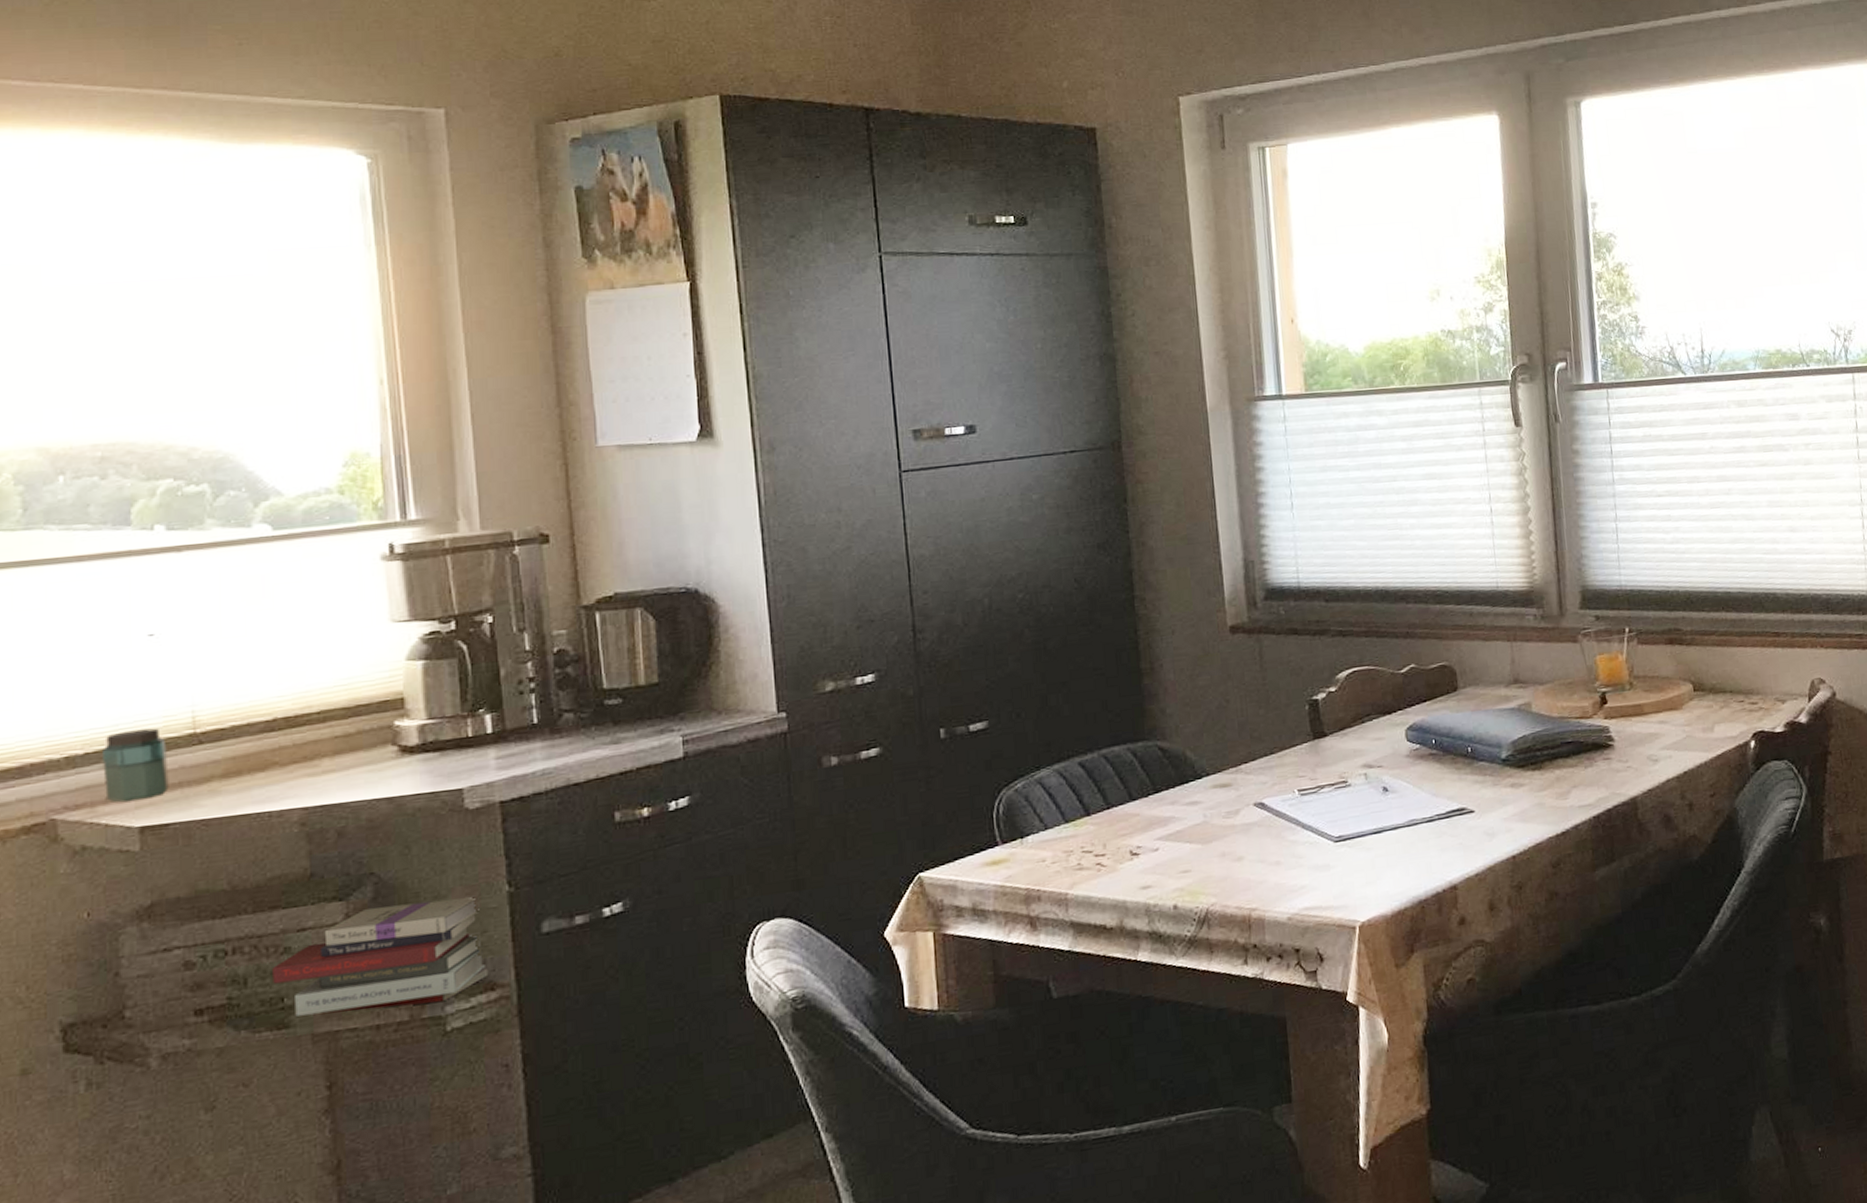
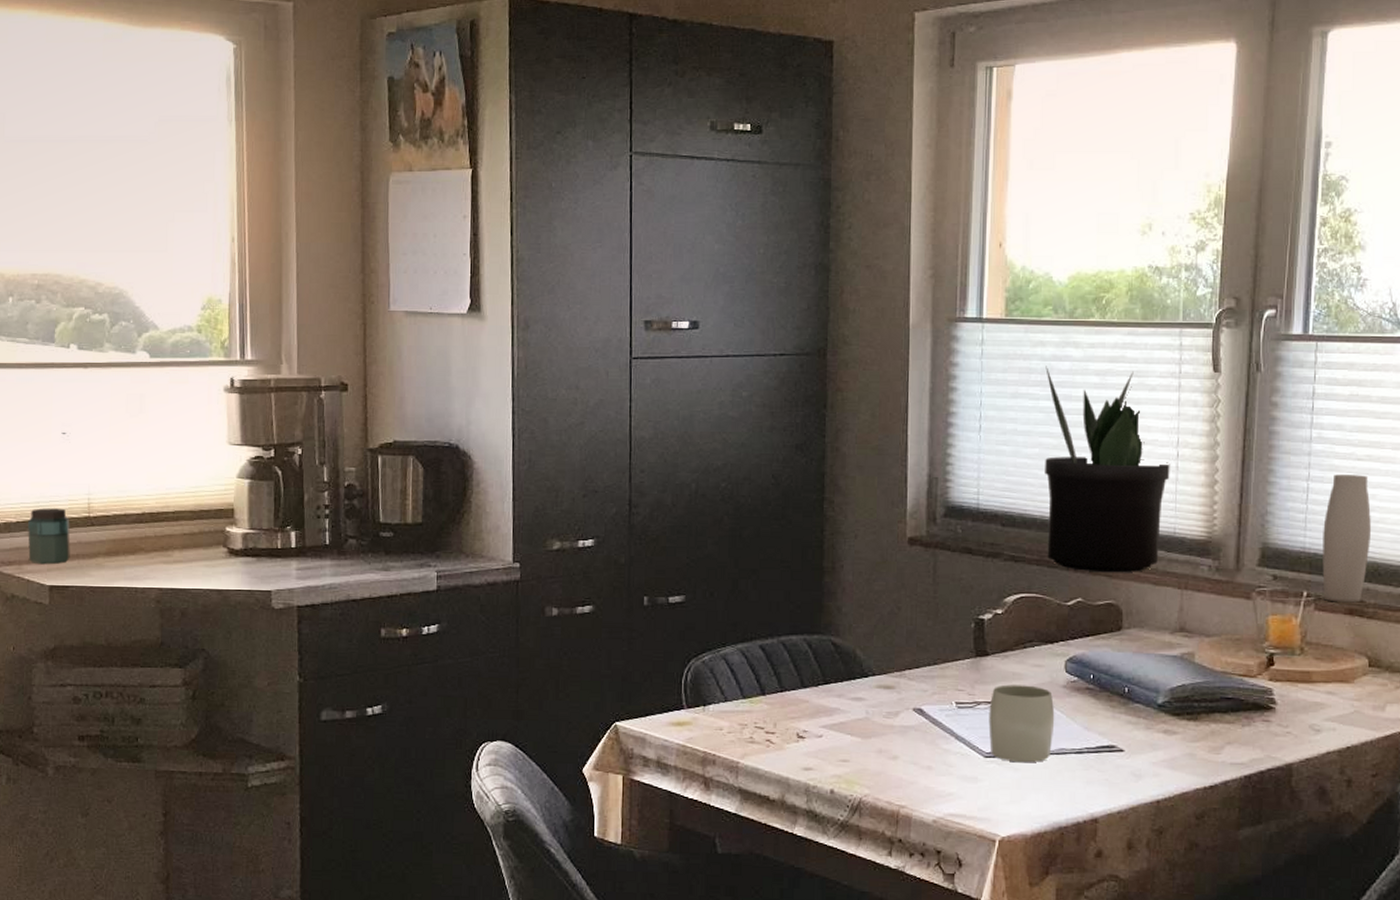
books: present [272,897,489,1017] -> none [131,677,281,763]
mug: none [1333,760,1403,842] -> present [988,684,1055,763]
planter: none [1351,434,1487,637] -> present [1045,366,1170,573]
vase: none [1635,510,1680,635] -> present [1322,474,1371,603]

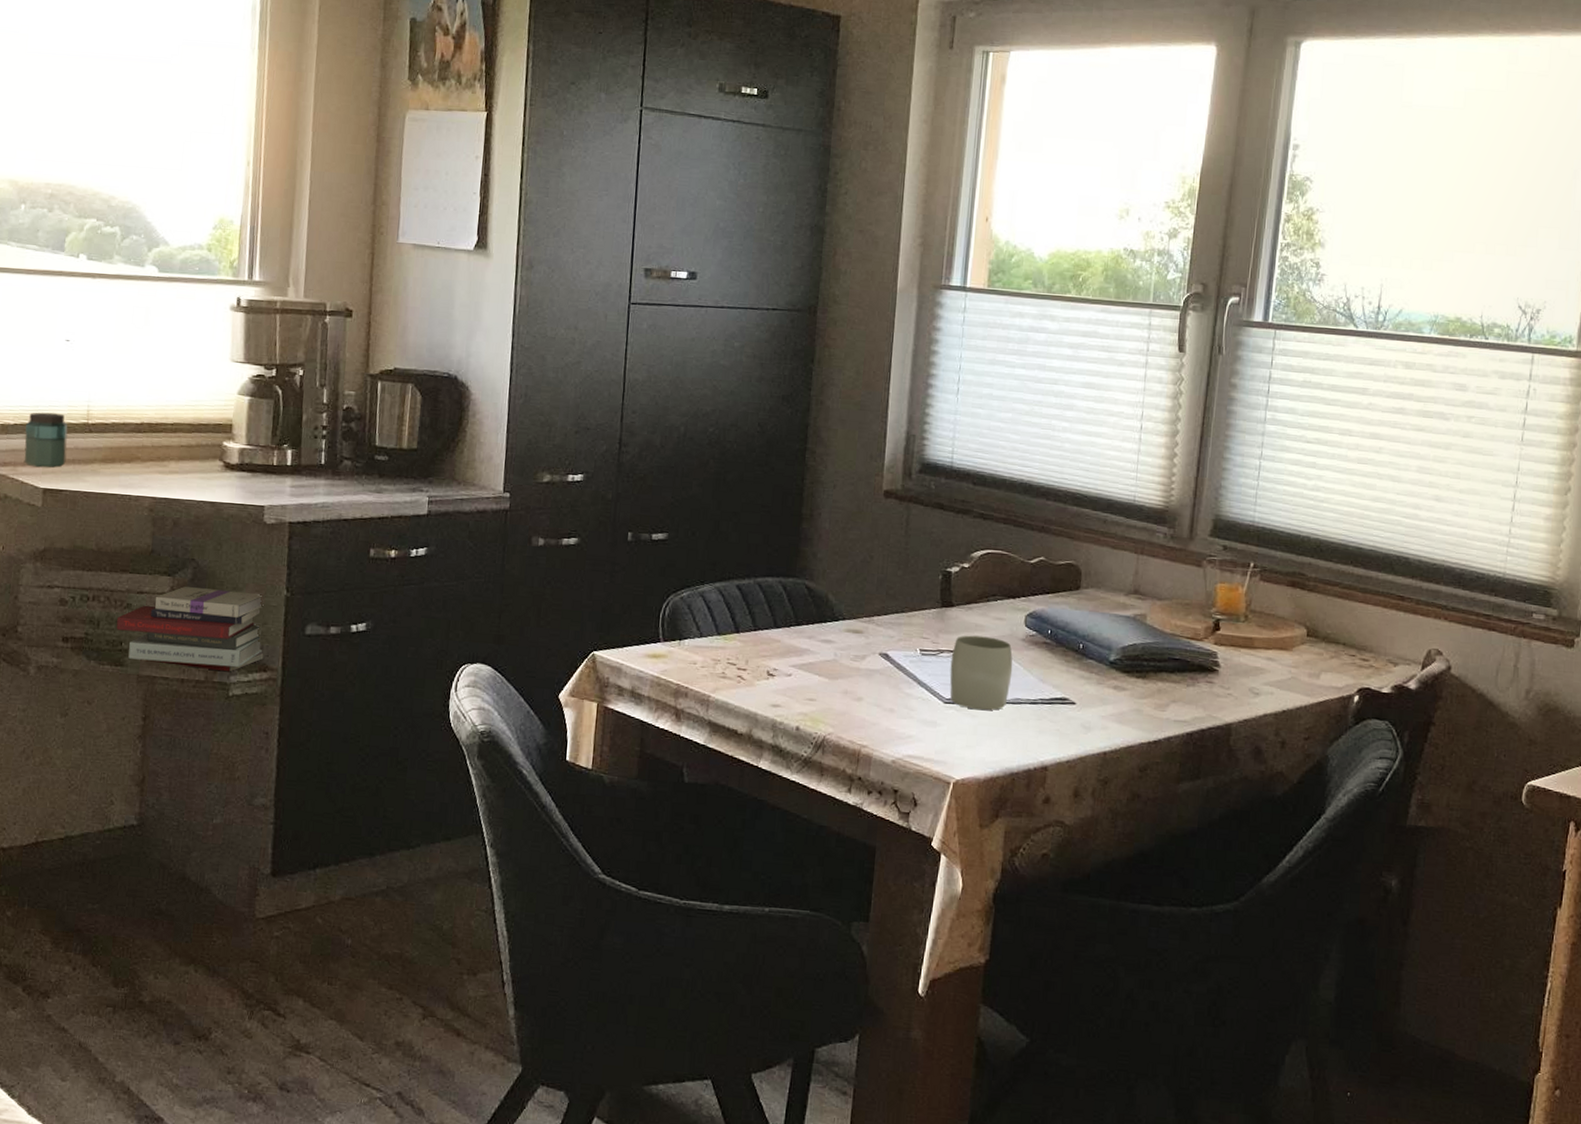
books: none [131,677,281,763] -> present [116,586,265,672]
planter: present [1045,366,1170,573] -> none [1014,336,1134,535]
vase: present [1322,474,1371,603] -> none [1268,454,1317,576]

